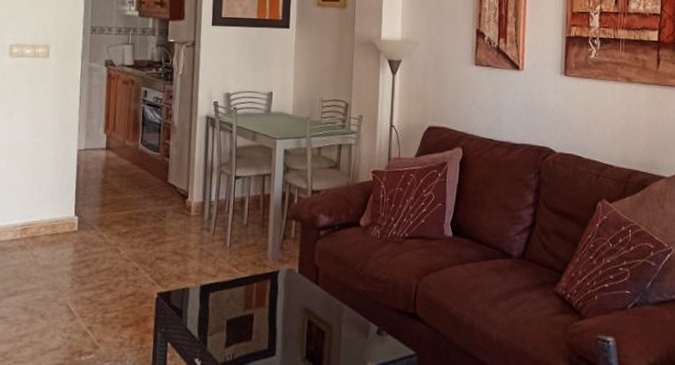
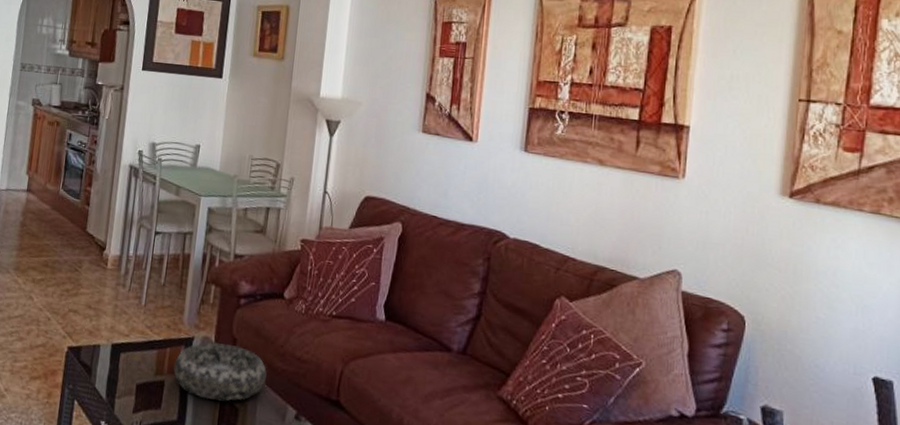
decorative bowl: none [260,272,349,327] -> present [172,342,267,401]

